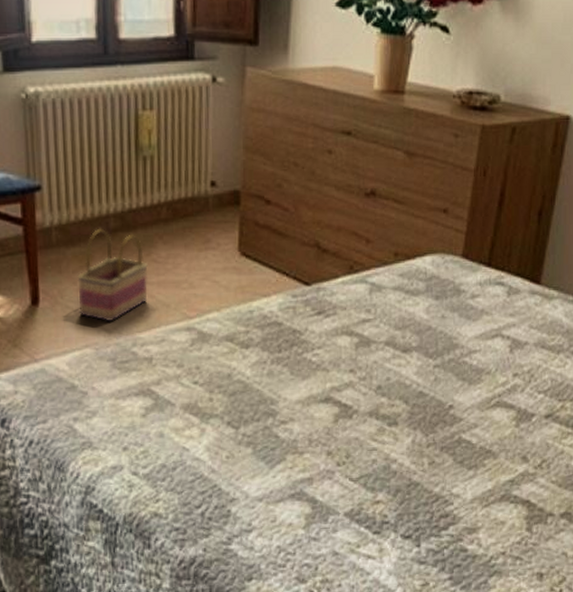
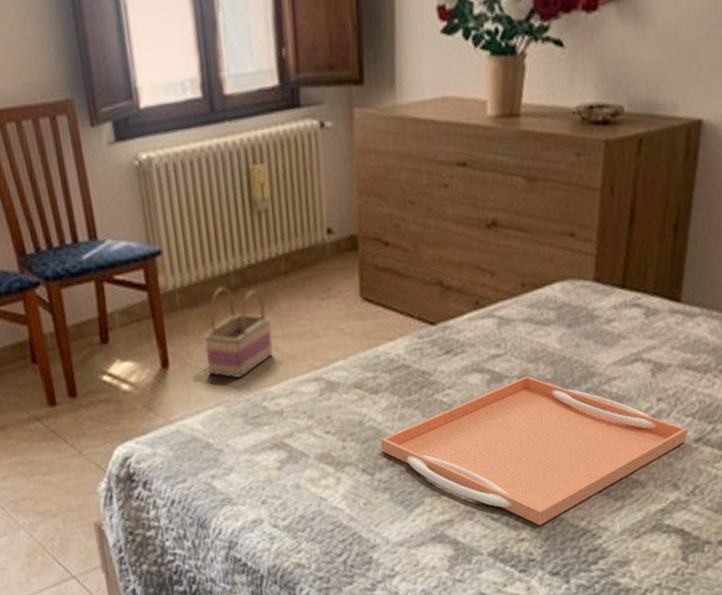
serving tray: none [247,342,540,489] -> present [380,376,688,526]

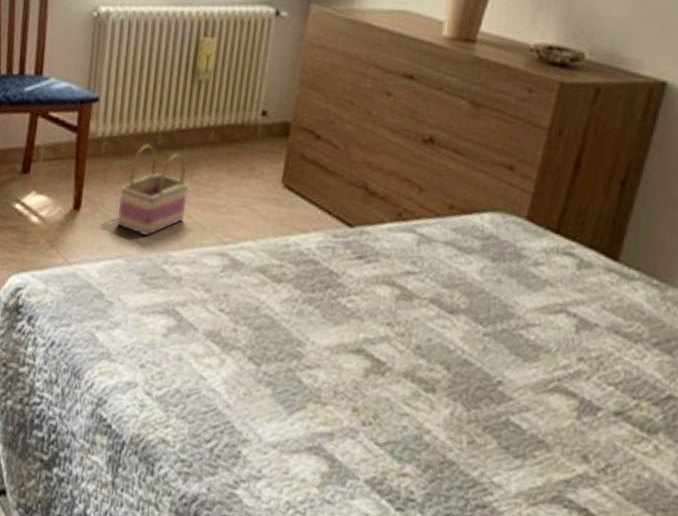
serving tray: present [380,376,688,526] -> none [272,300,608,464]

